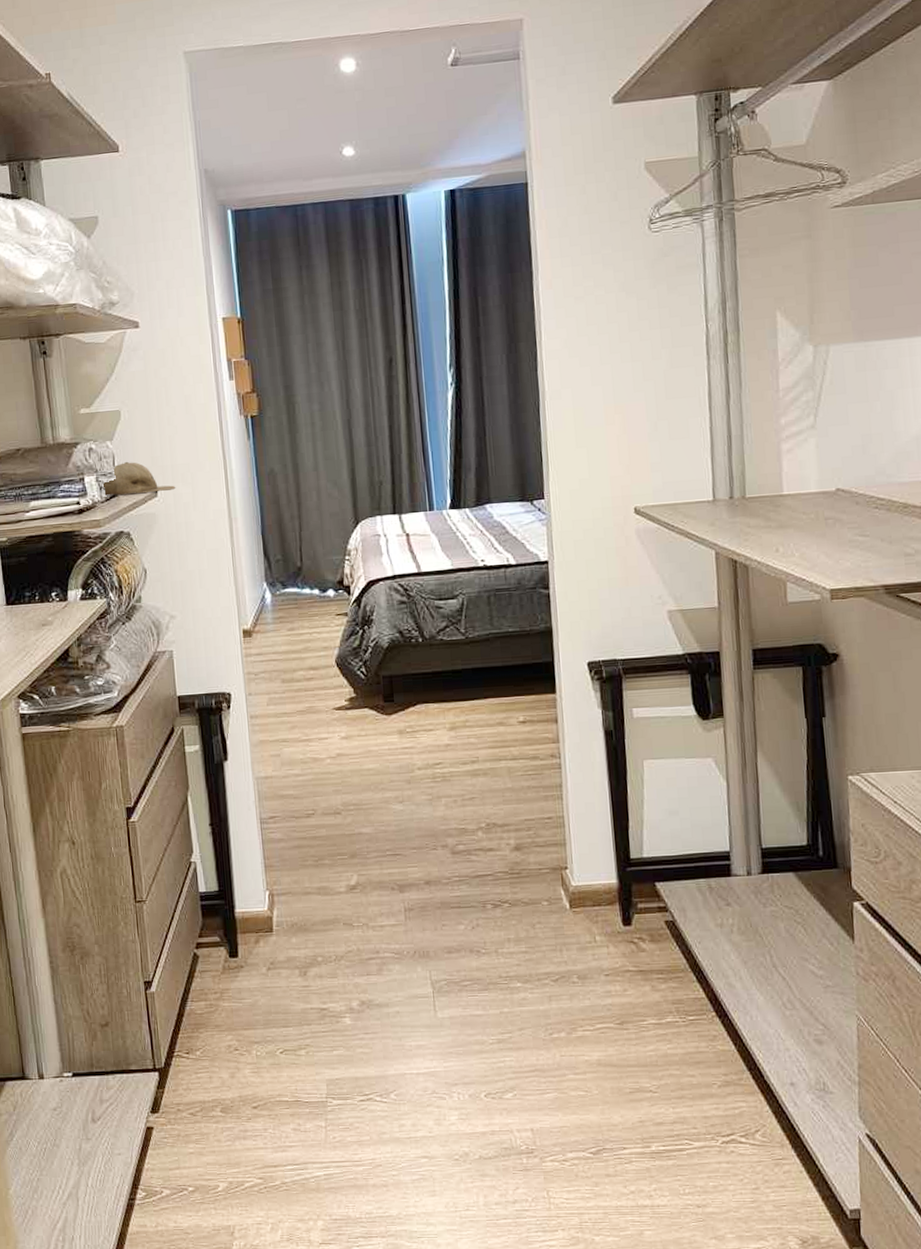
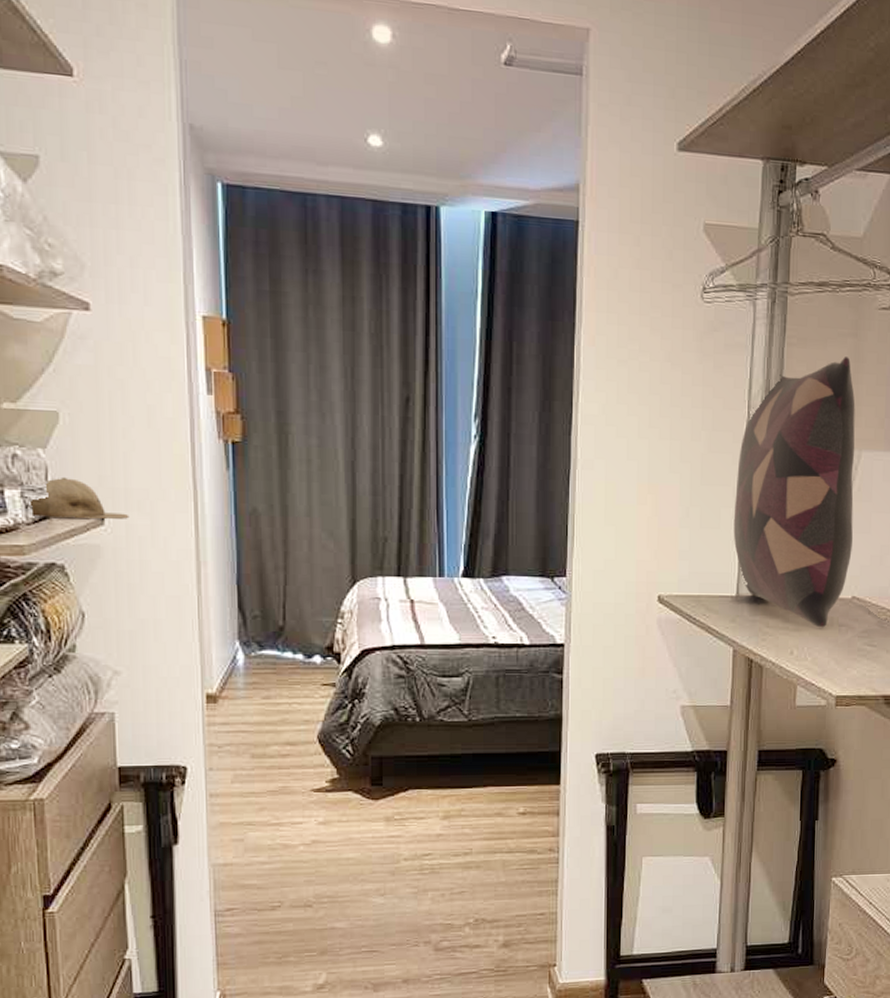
pillow: none [701,258,831,523] -> present [733,357,855,628]

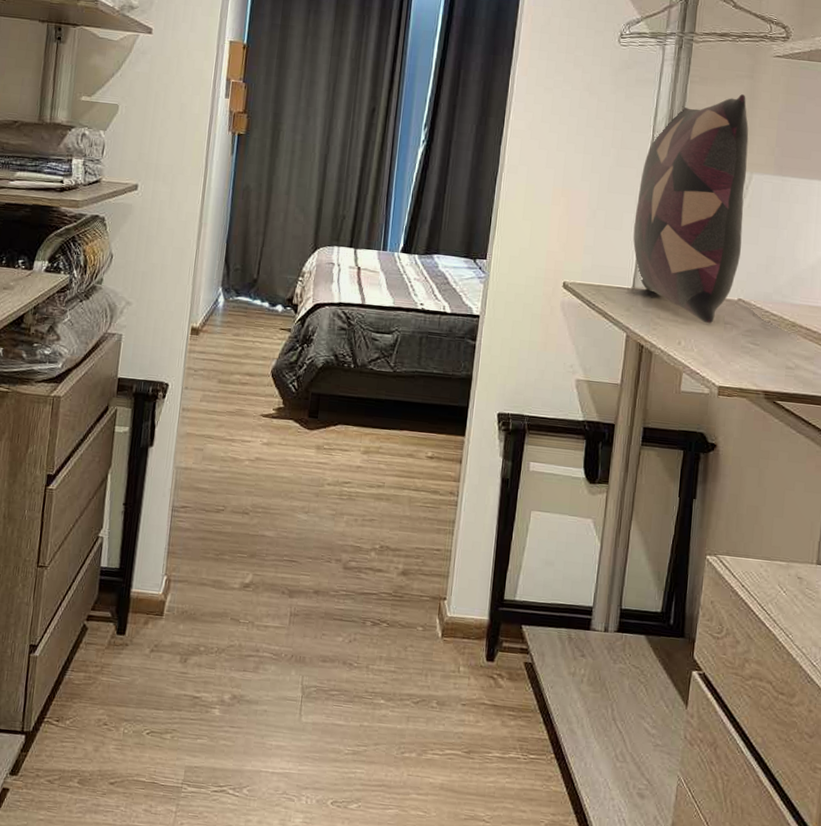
baseball cap: present [31,476,130,520] -> none [89,152,156,187]

